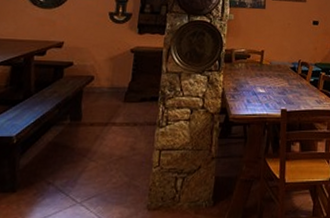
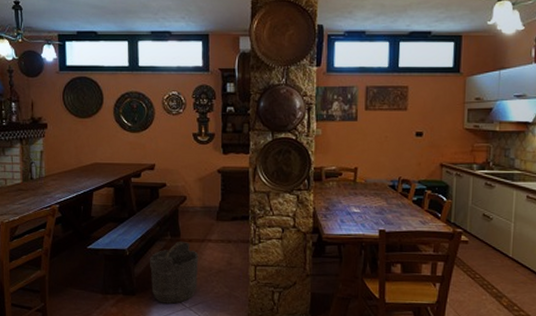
bucket: none [38,126,100,200] -> present [149,242,199,304]

